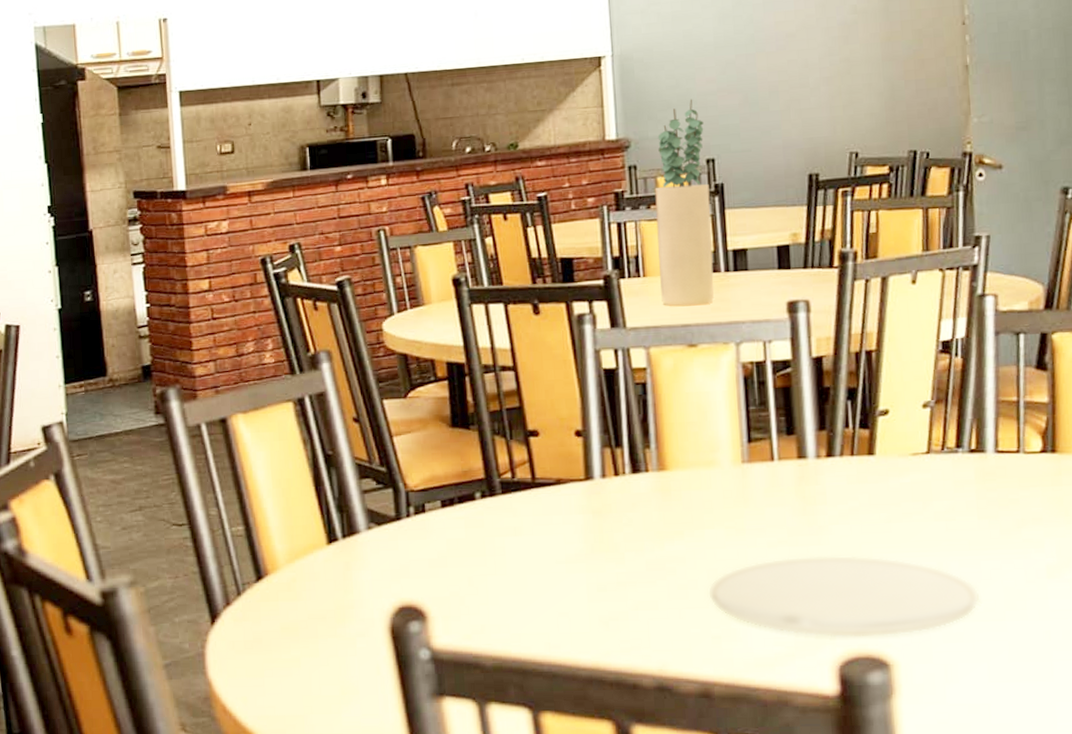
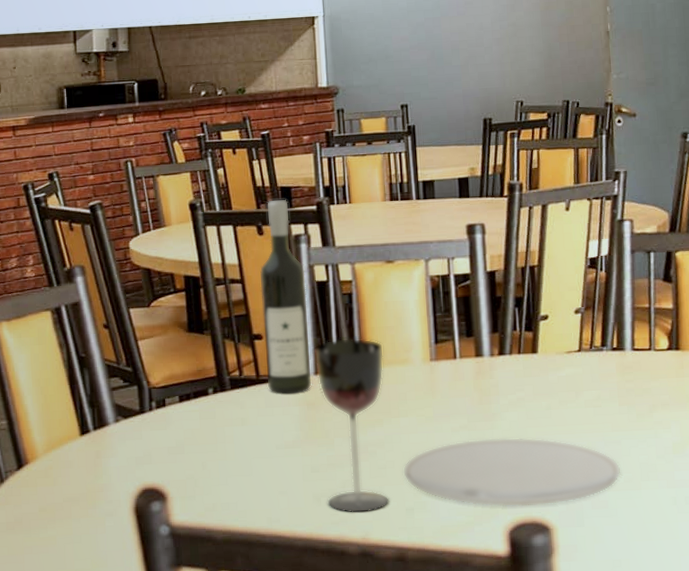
bottle: none [536,273,597,500] -> present [260,199,311,394]
wineglass: none [600,435,691,640] -> present [314,338,389,513]
vase: present [654,99,715,307] -> none [358,54,408,229]

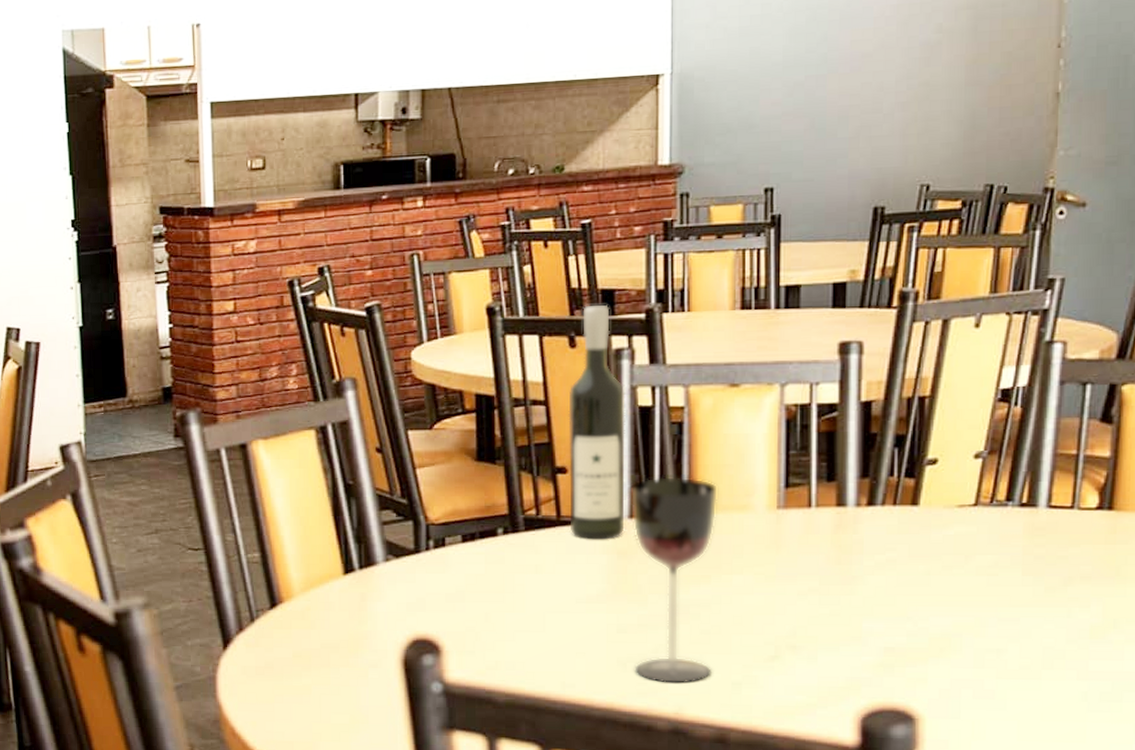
plate: present [402,437,621,507] -> none [730,606,1017,691]

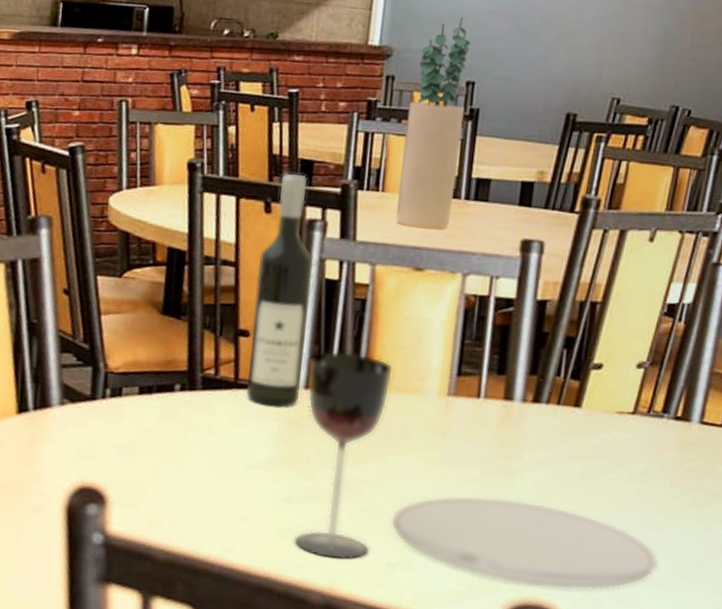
vase: none [705,122,765,344] -> present [396,16,471,230]
plate: none [730,606,1017,691] -> present [390,495,659,590]

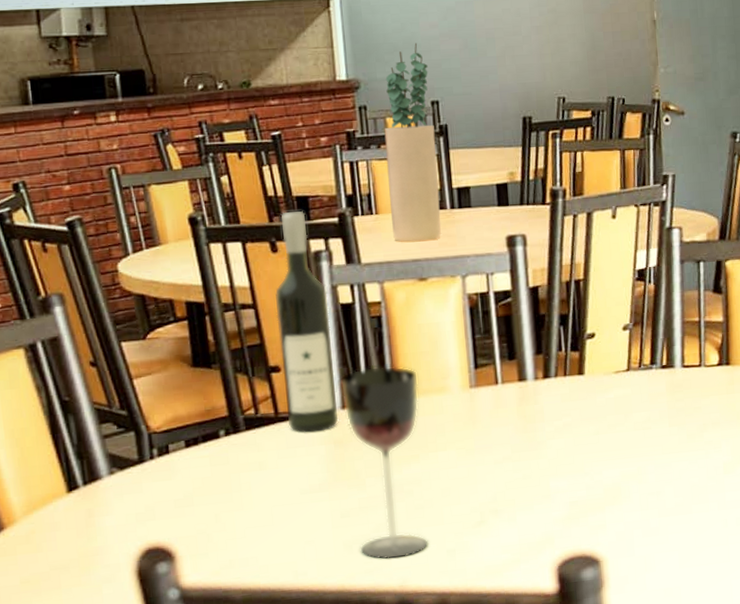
plate: present [390,495,659,590] -> none [442,465,672,542]

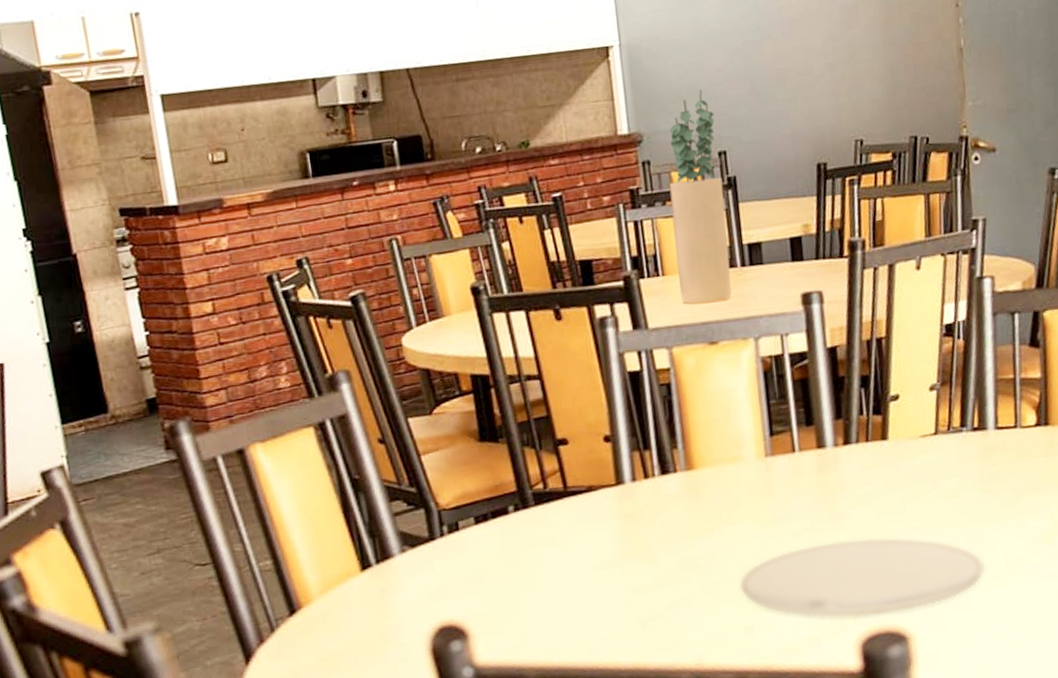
bottle: present [275,211,338,432] -> none [560,276,628,506]
wineglass: present [340,366,428,559] -> none [629,435,725,637]
plate: none [442,465,672,542] -> present [738,537,985,618]

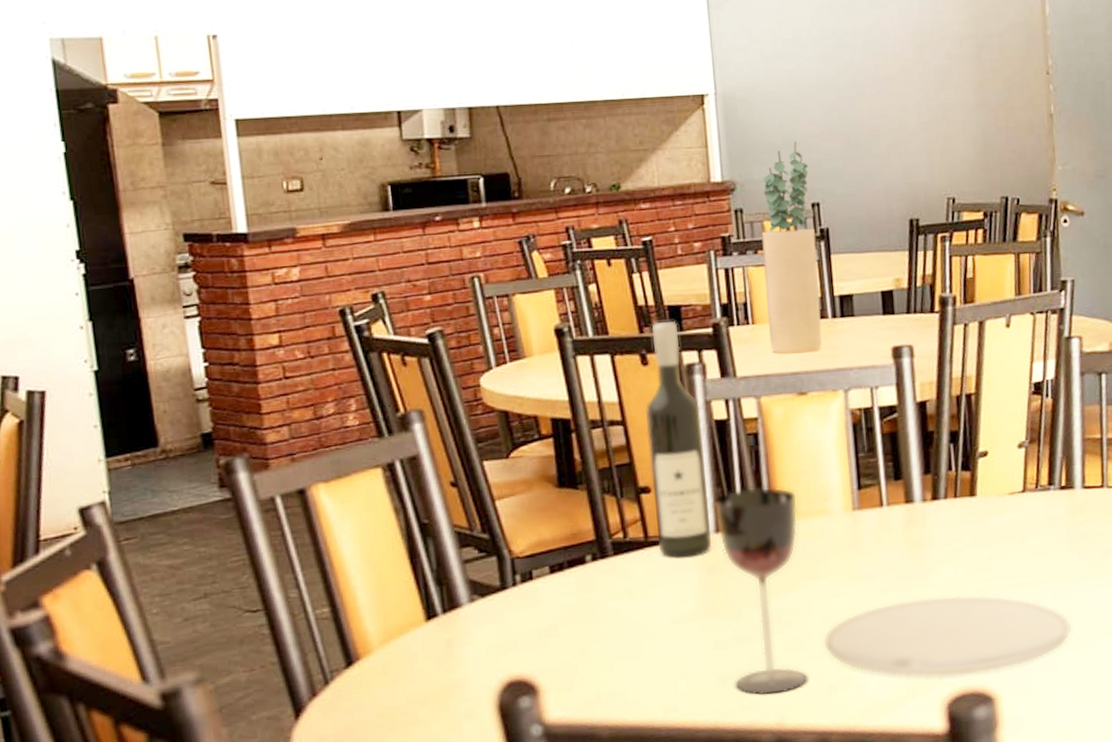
bottle: none [560,276,628,506] -> present [645,321,712,558]
wineglass: none [629,435,725,637] -> present [714,486,808,695]

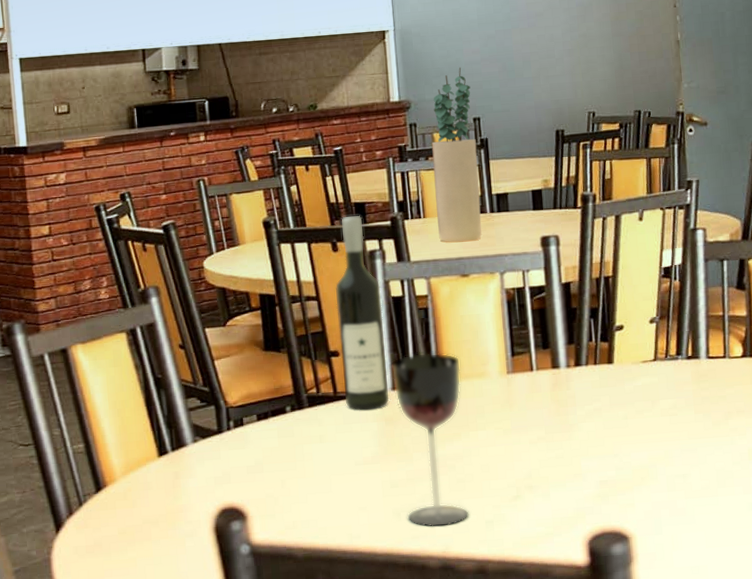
plate: present [822,595,1072,678] -> none [481,447,698,517]

